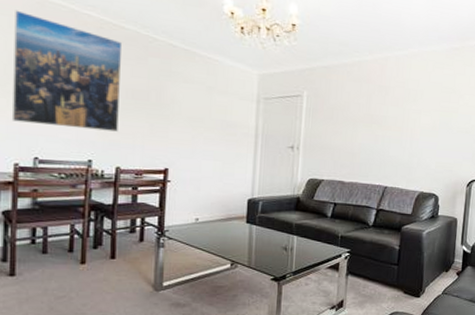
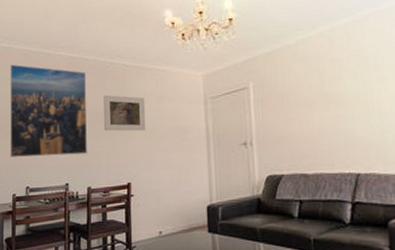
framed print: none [140,72,193,119] -> present [103,94,146,132]

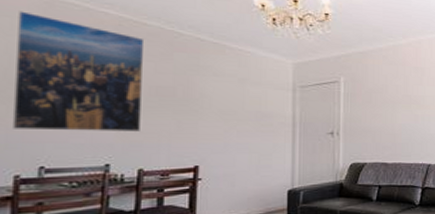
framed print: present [103,94,146,132] -> none [165,68,224,113]

